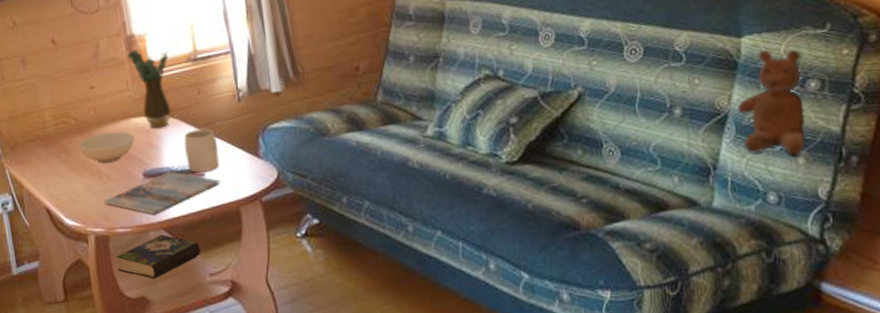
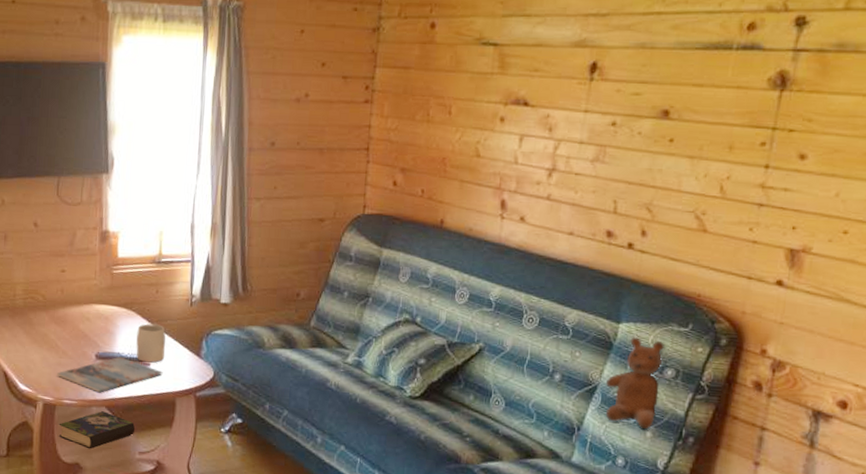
bowl: present [78,132,135,163] -> none [42,313,94,340]
vase: present [127,48,172,129] -> none [100,242,136,318]

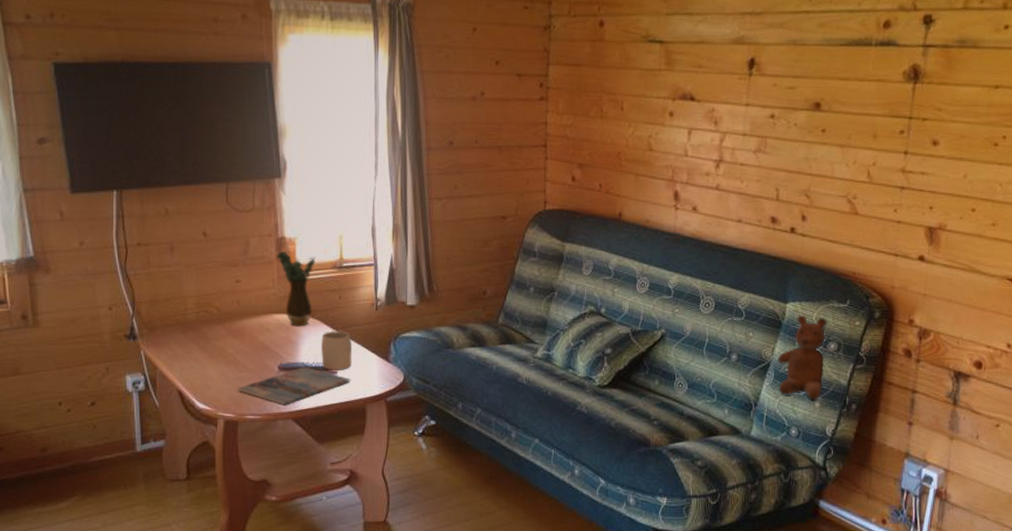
book: present [59,411,135,449] -> none [242,424,324,464]
vase: none [100,242,136,318] -> present [276,249,316,326]

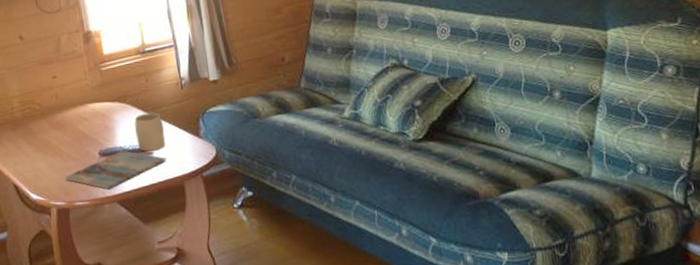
vase: present [276,249,316,326] -> none [84,42,124,113]
teddy bear: present [778,315,827,399] -> none [607,41,668,131]

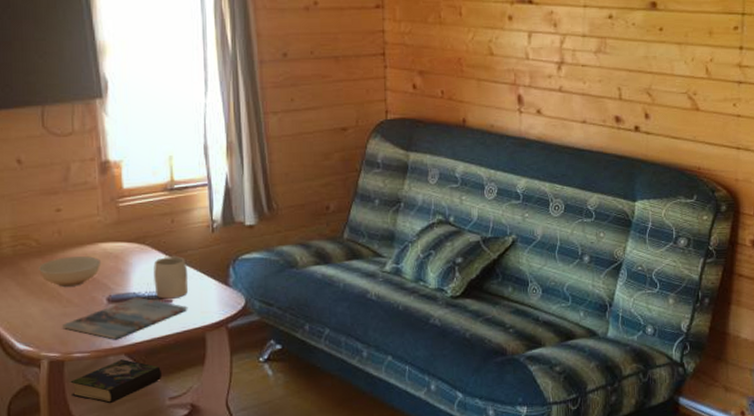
bowl: none [42,116,92,144] -> present [37,256,102,287]
book: none [75,207,150,247] -> present [70,359,161,404]

